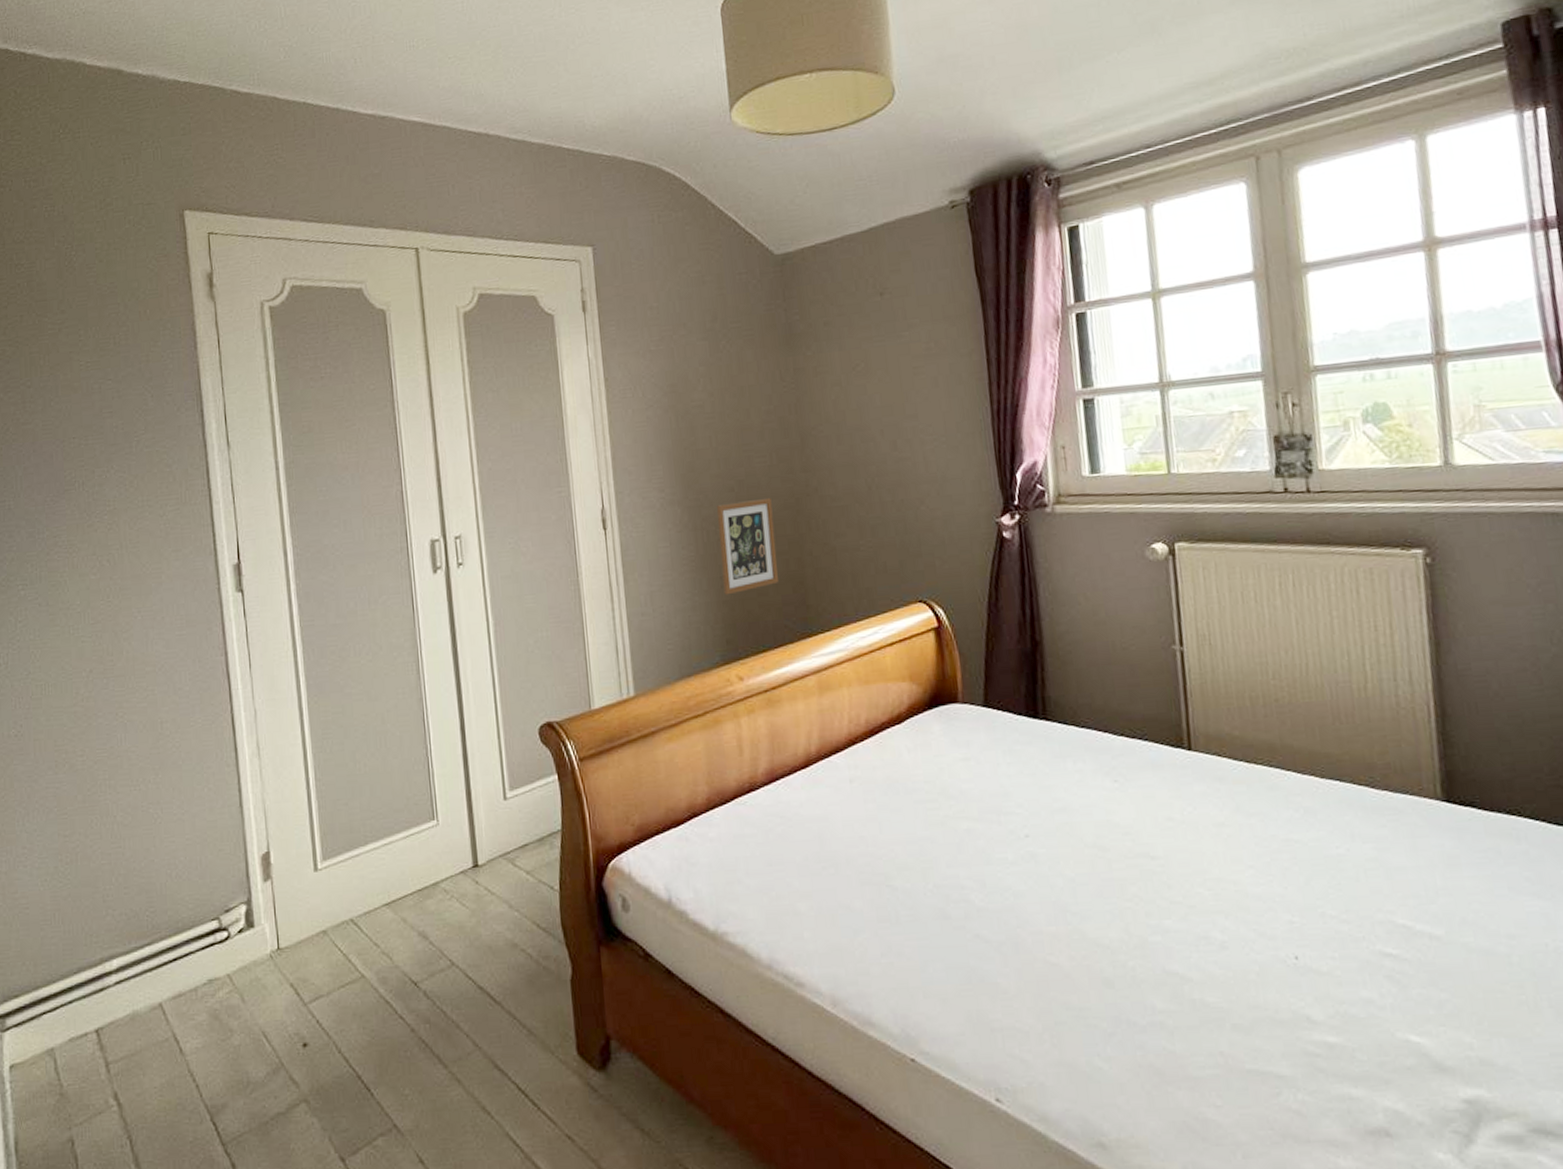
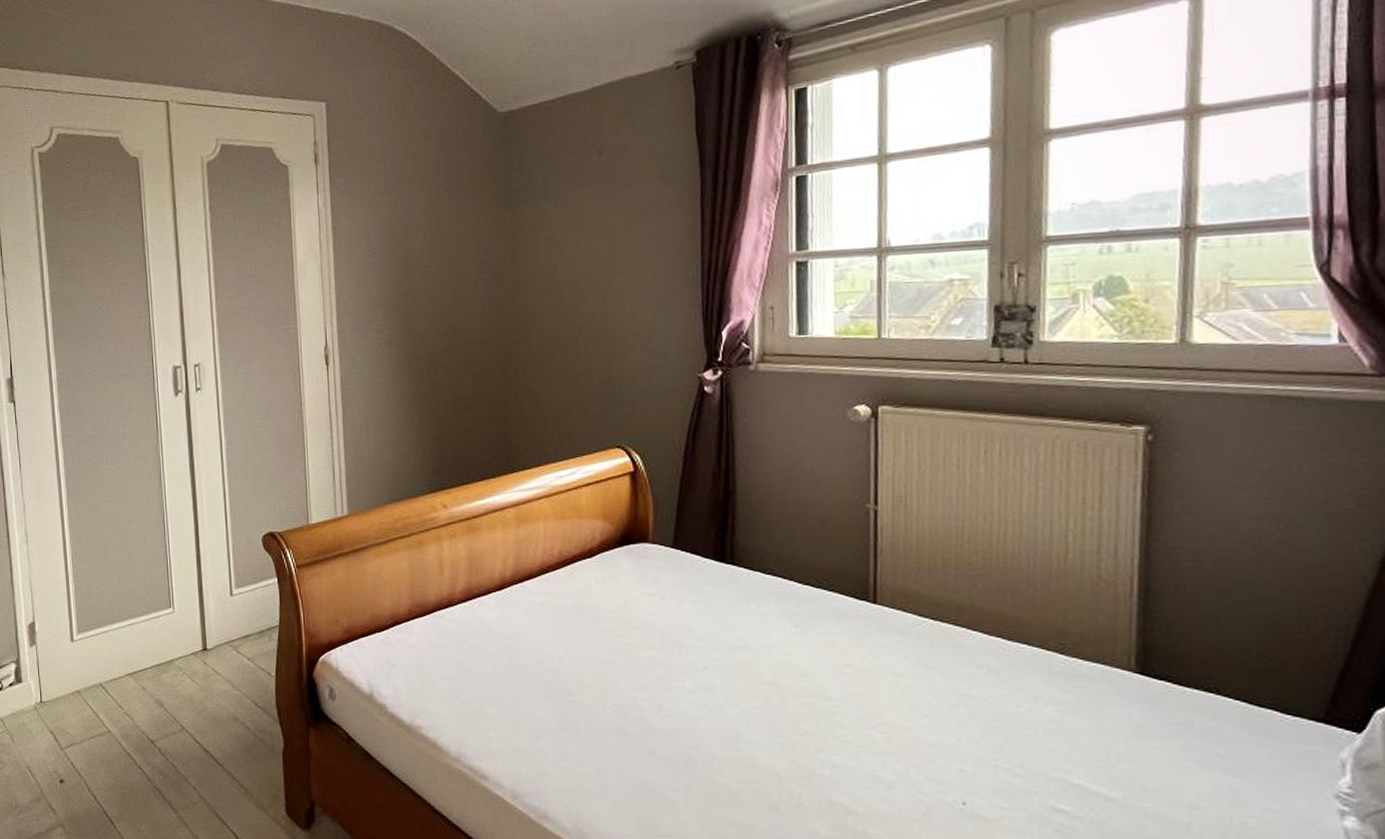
picture frame: present [716,497,779,595] -> none [430,343,485,431]

